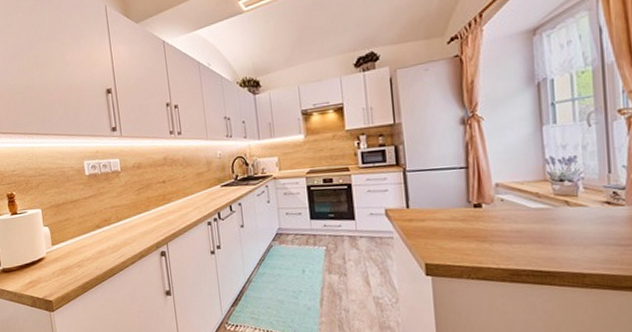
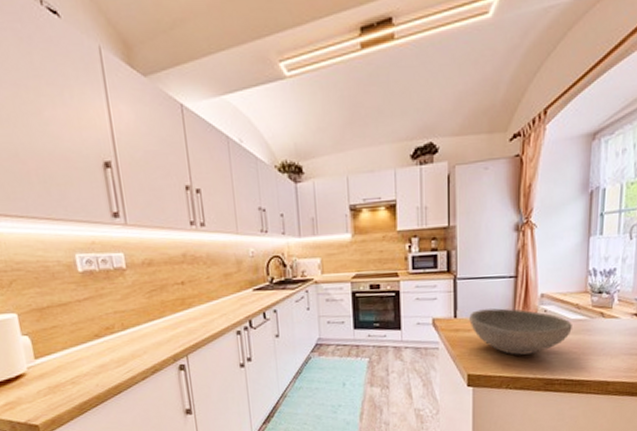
bowl: none [422,198,534,245] -> present [469,308,572,355]

